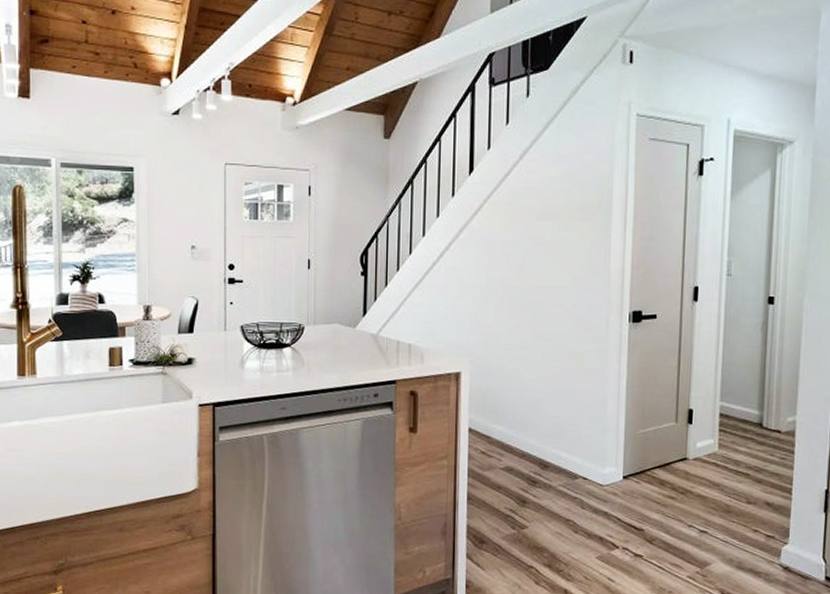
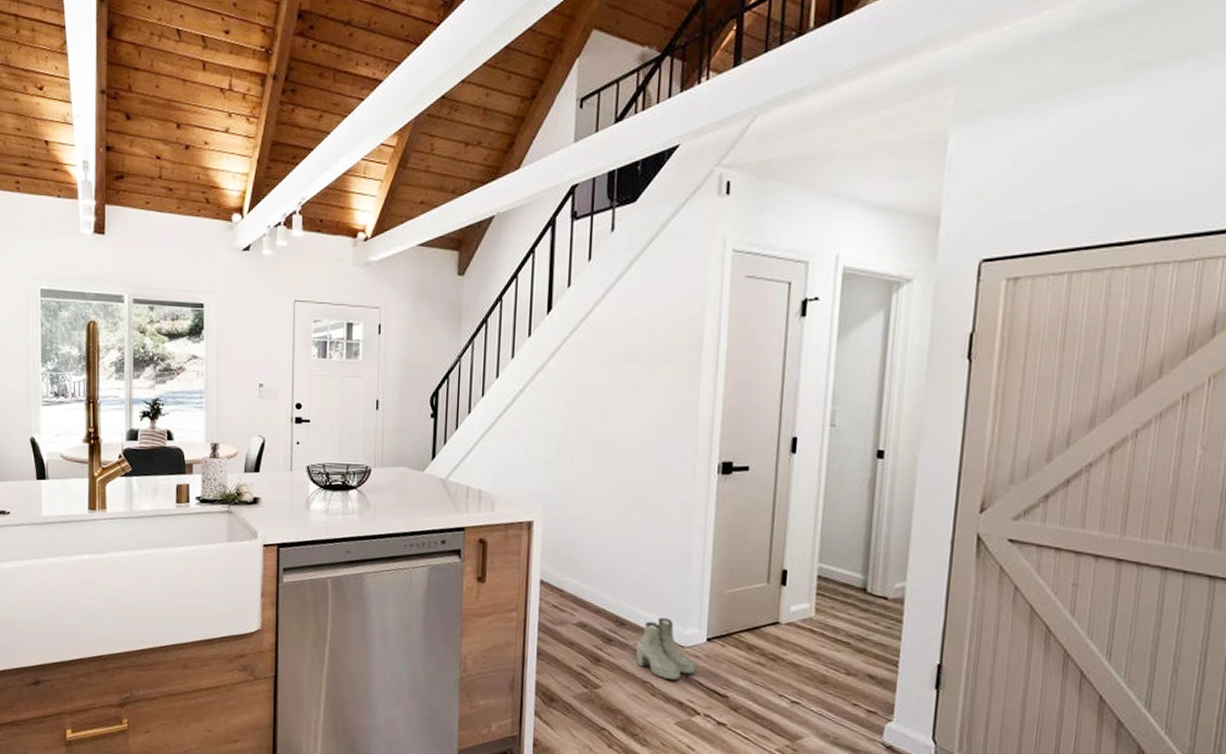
boots: none [558,458,613,518] -> present [635,617,695,681]

